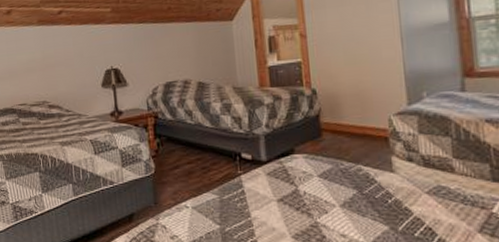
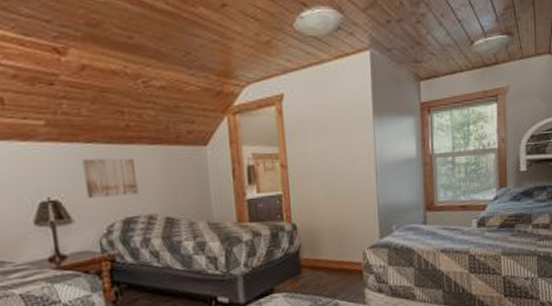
wall art: none [136,34,177,66] -> present [82,158,139,198]

